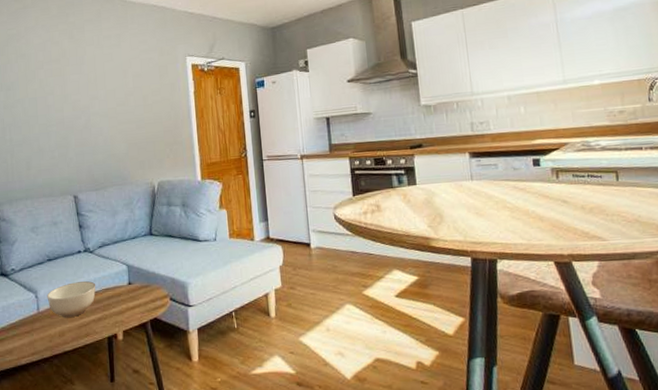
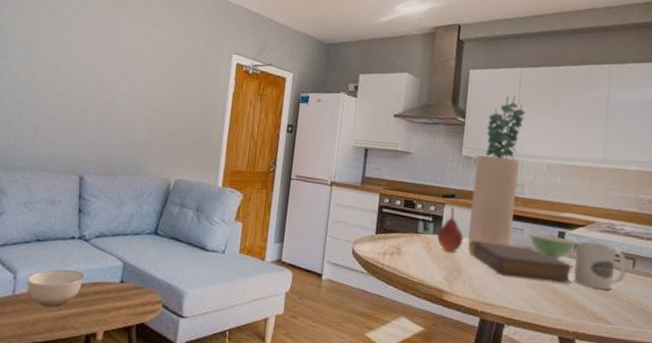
fruit: none [412,157,440,200] -> present [436,208,464,252]
vase: none [436,37,487,190] -> present [467,95,525,246]
book: none [445,179,557,213] -> present [467,240,574,284]
bowl: none [504,164,553,187] -> present [529,233,576,260]
mug: none [553,162,612,208] -> present [573,240,627,290]

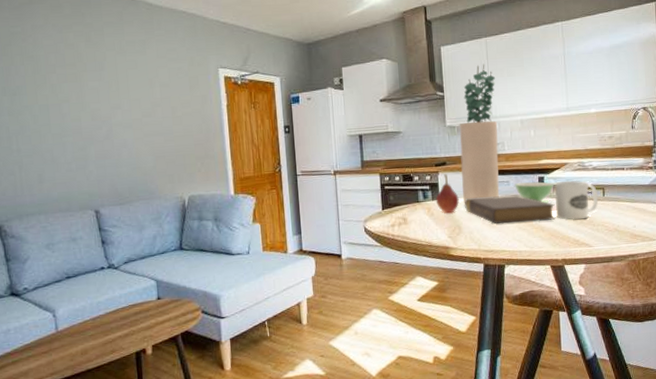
bowl: present [26,269,85,307] -> none [66,297,122,336]

